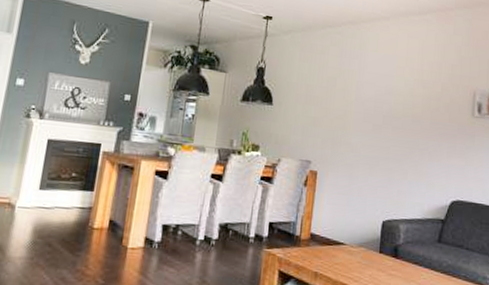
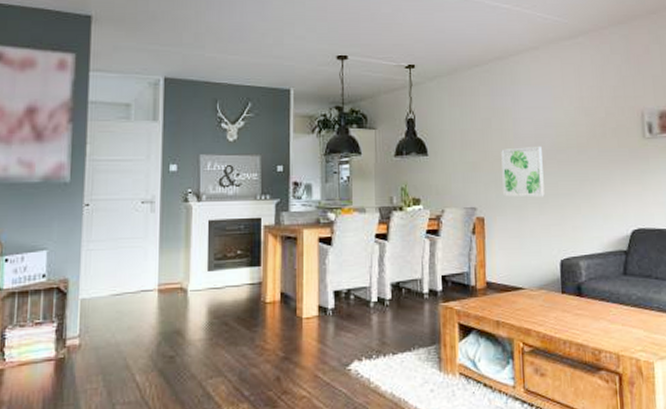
wall art: none [338,108,380,159] -> present [501,147,545,197]

